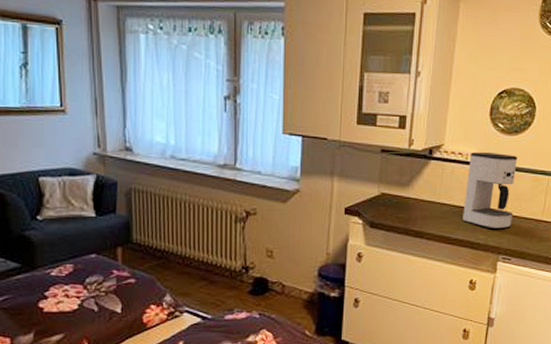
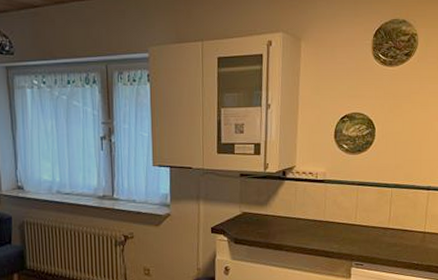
coffee maker: present [463,151,518,230] -> none [317,170,363,239]

